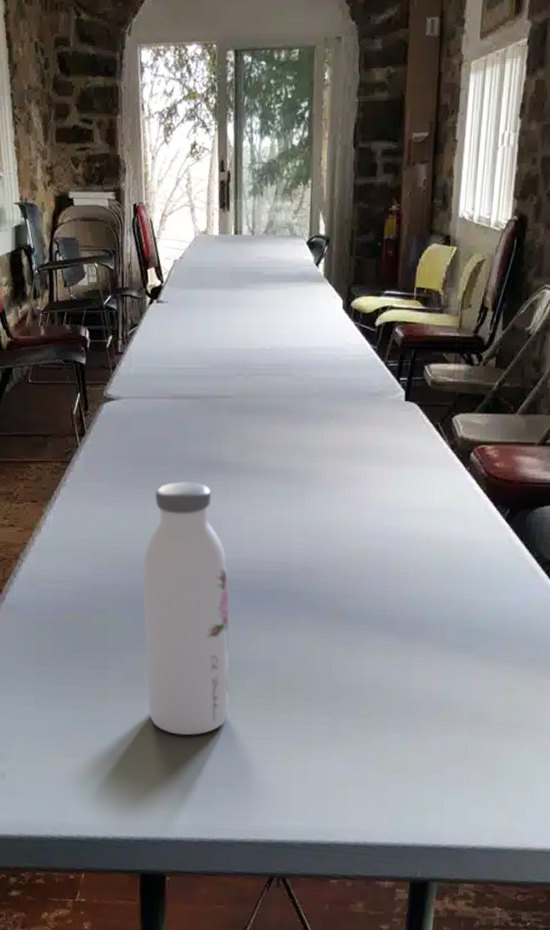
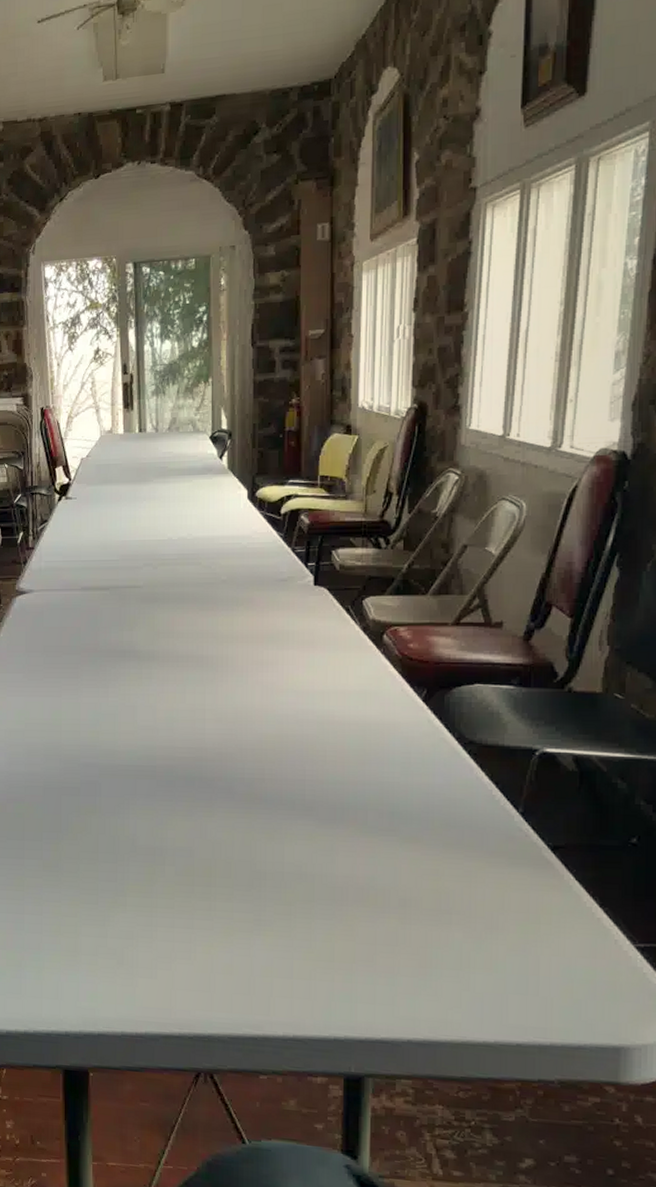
water bottle: present [143,481,230,736] -> none [58,669,149,925]

